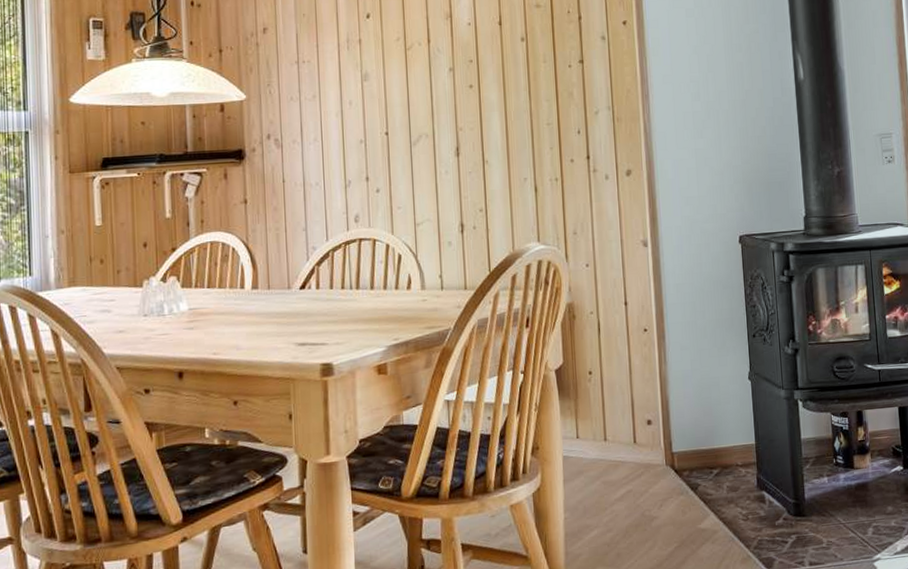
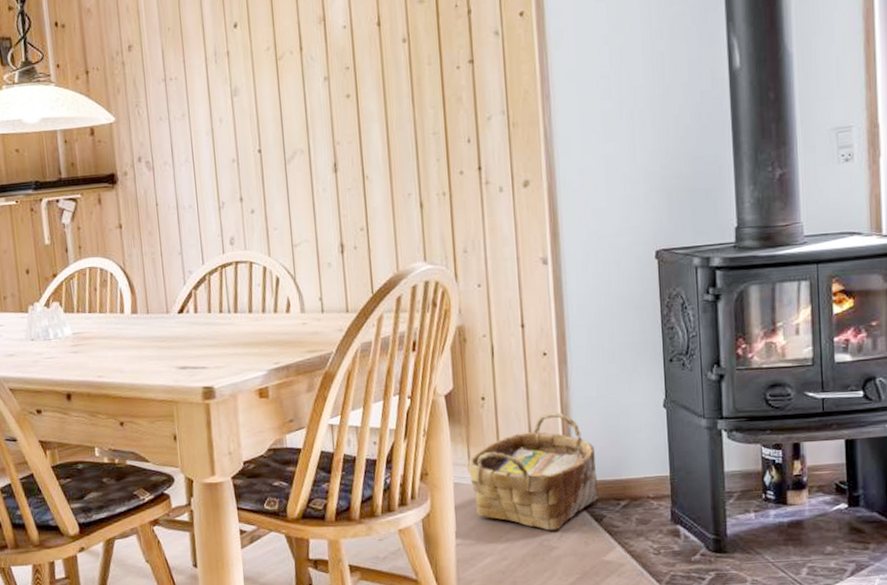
woven basket: none [575,385,694,501] -> present [467,412,599,531]

